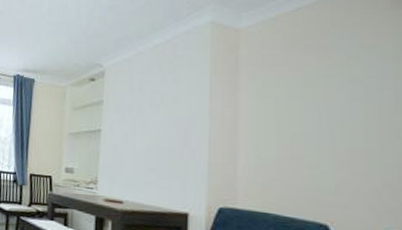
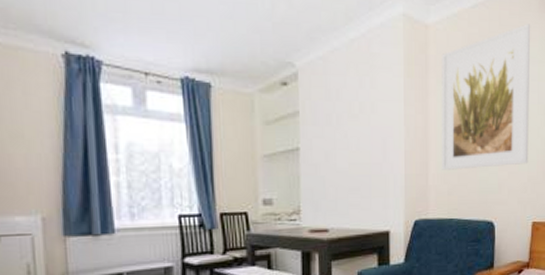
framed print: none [255,21,383,167] -> present [441,24,531,170]

